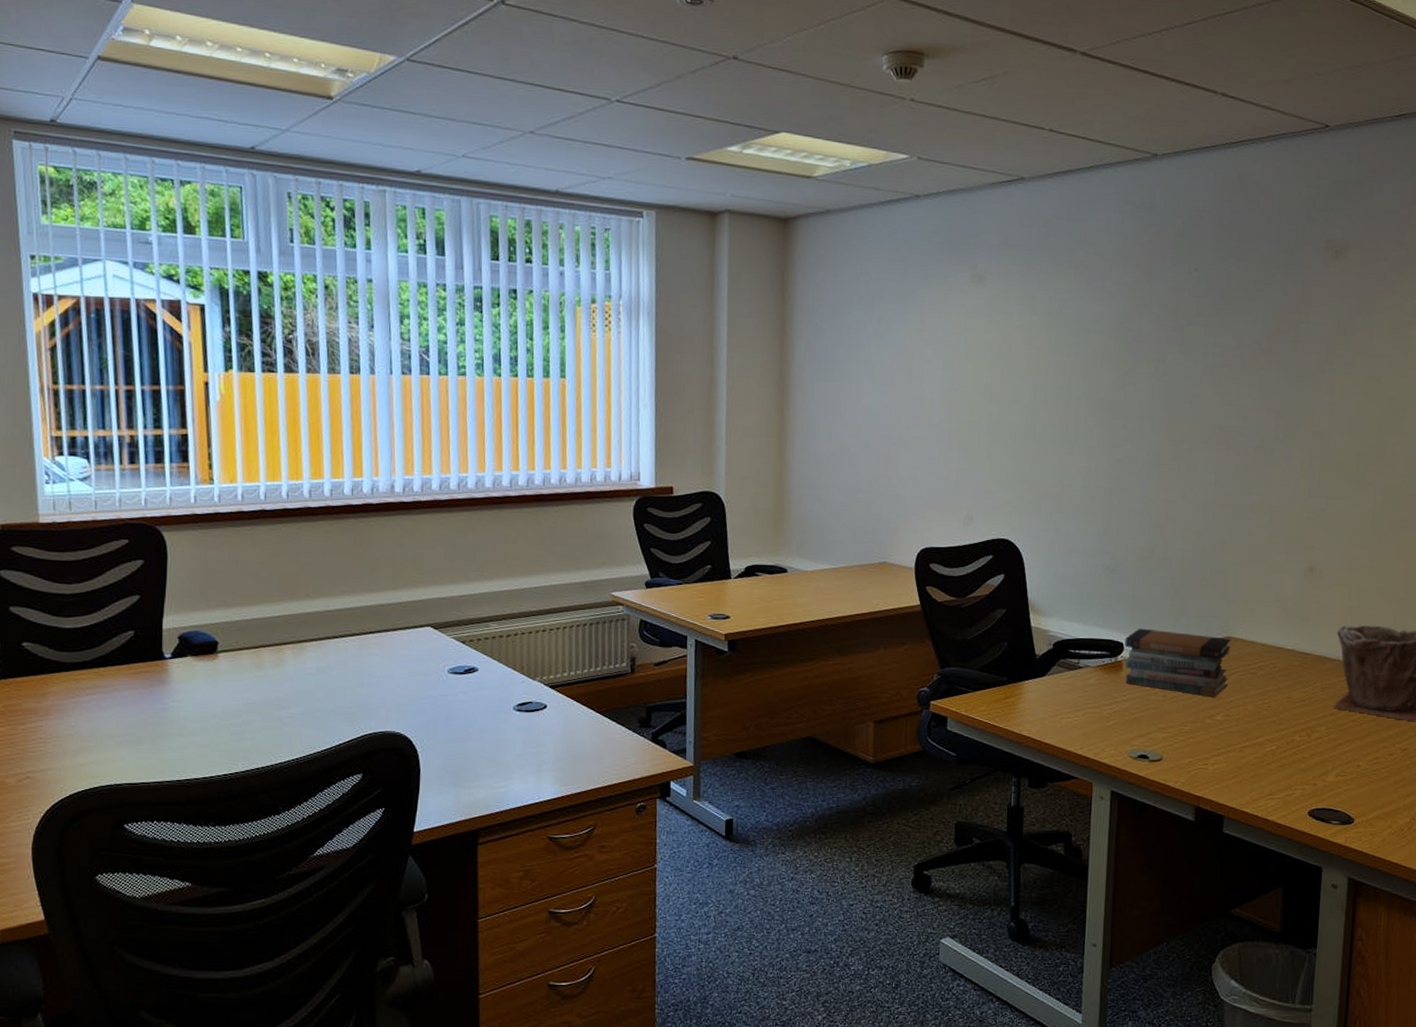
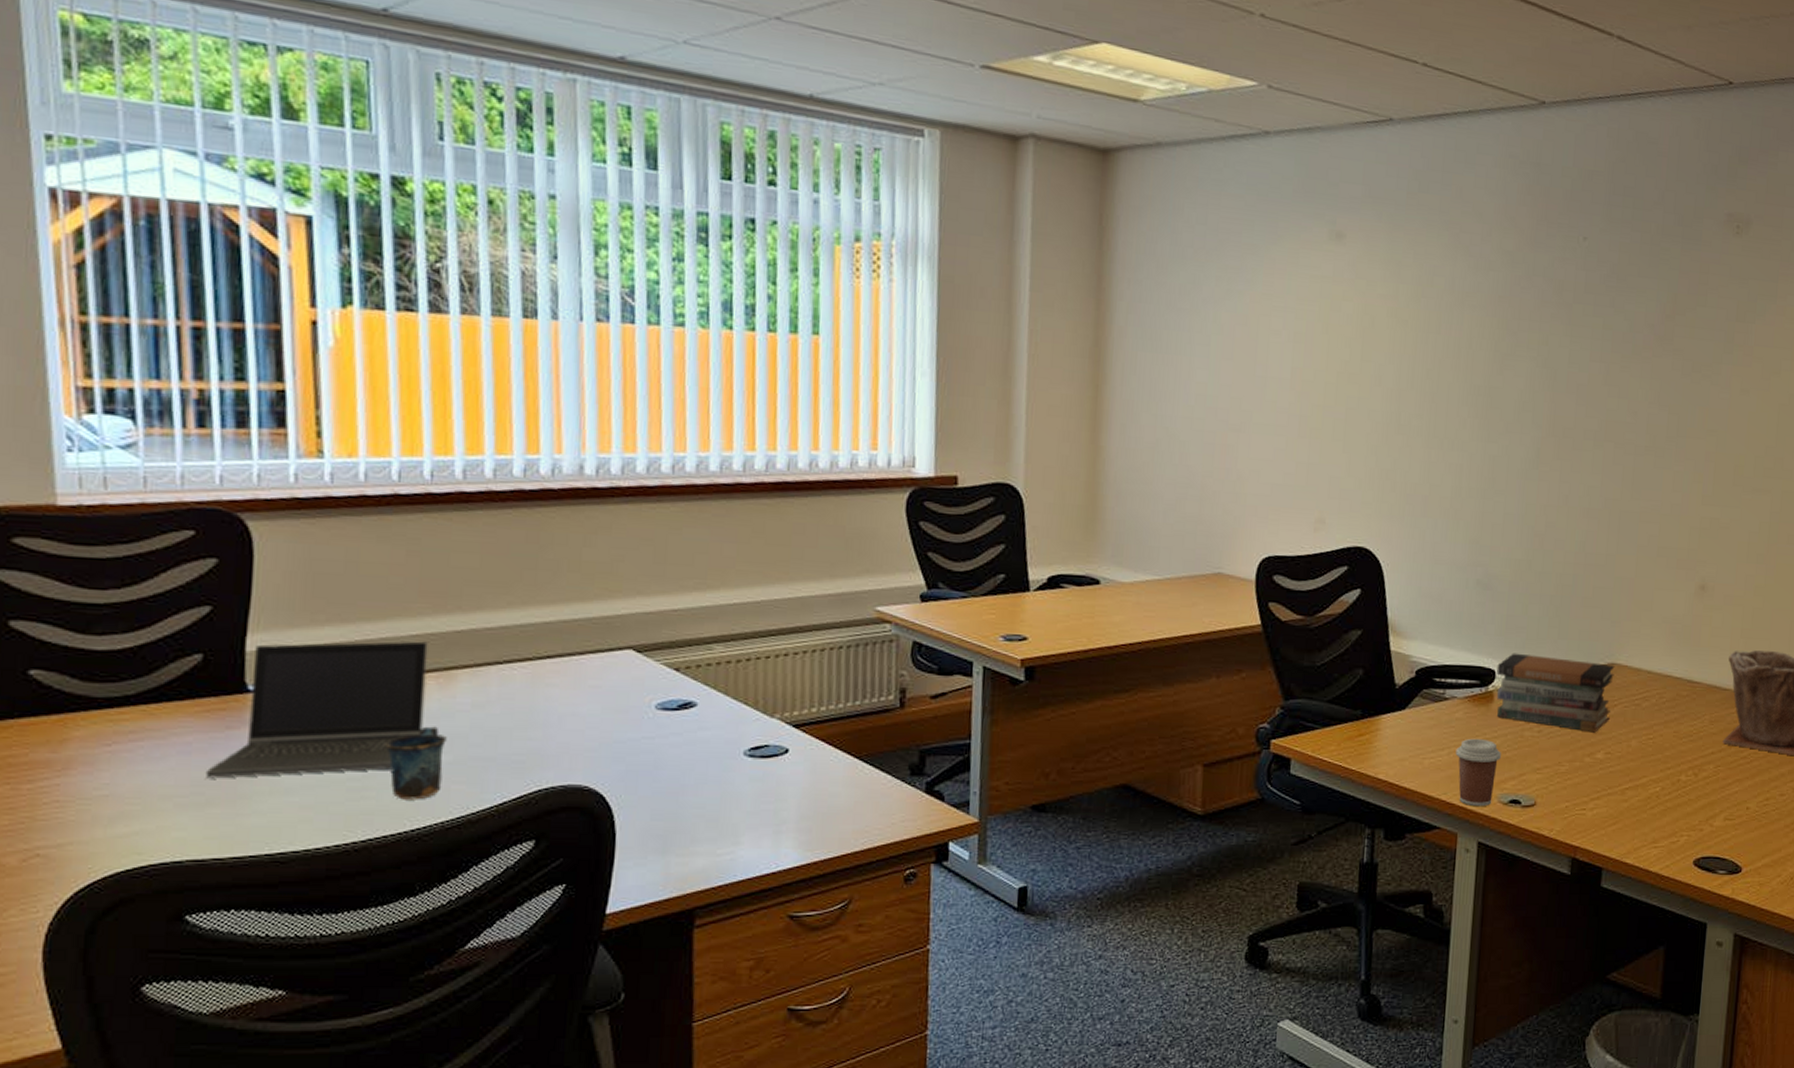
laptop computer: none [136,620,286,723] -> present [205,641,428,779]
mug: none [257,685,300,741] -> present [384,726,447,800]
coffee cup: none [1089,701,1130,760] -> present [1455,738,1501,806]

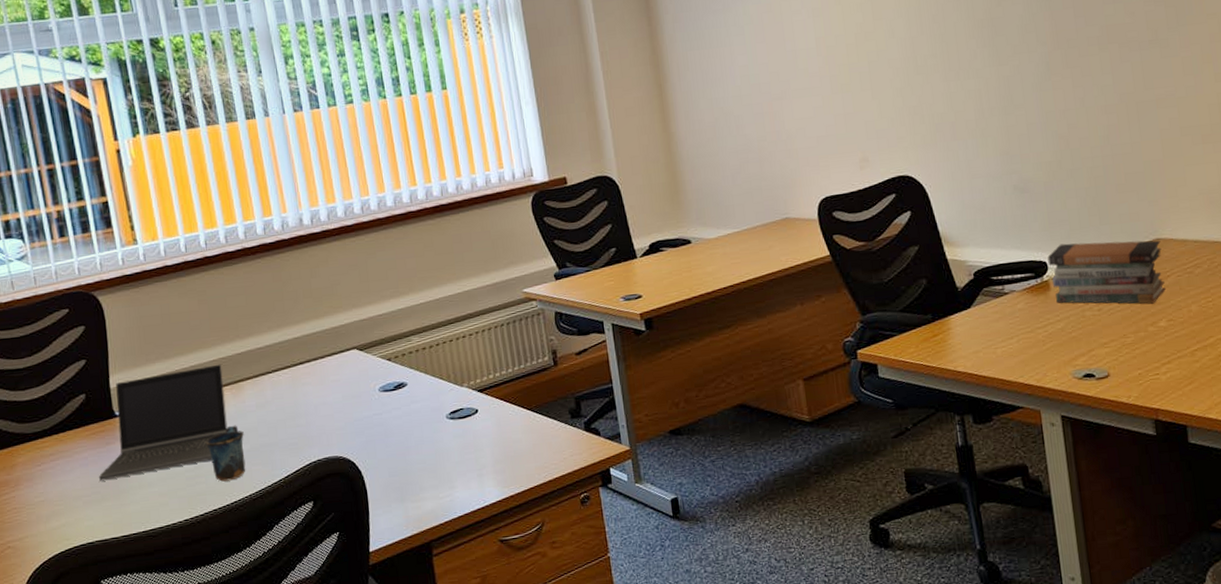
coffee cup: present [1455,738,1501,806] -> none [1024,323,1068,384]

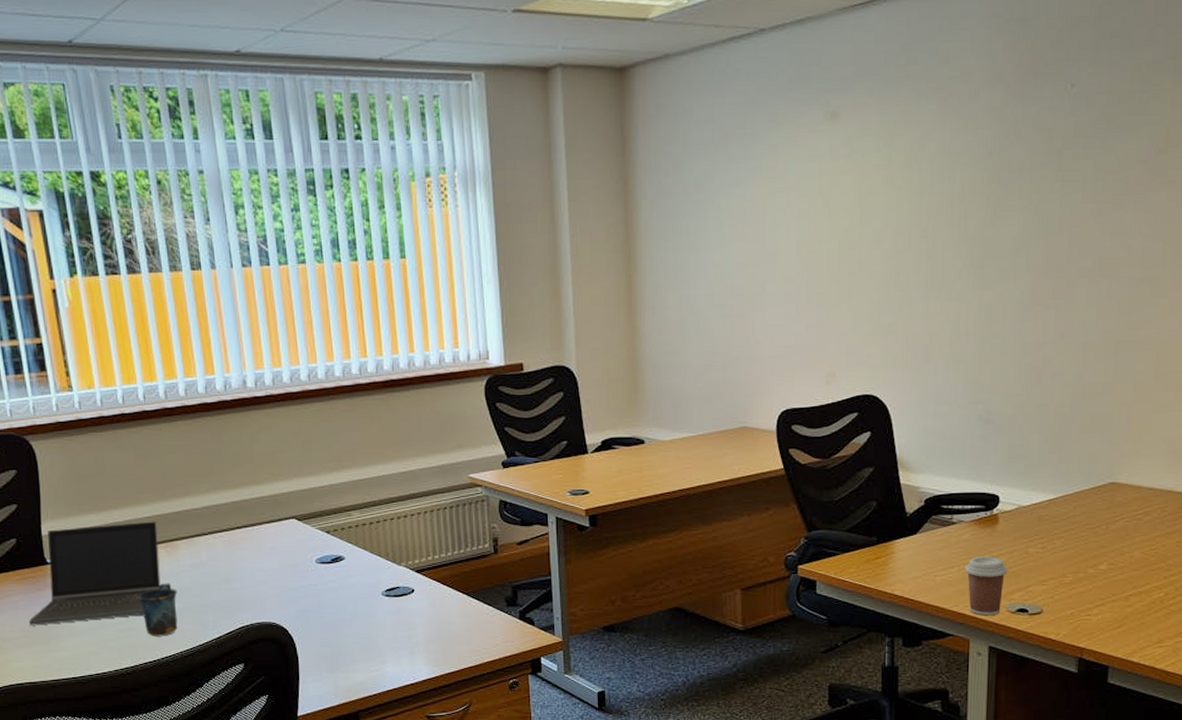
coffee cup: none [1024,323,1068,384] -> present [965,556,1008,615]
book stack: present [1047,240,1165,304] -> none [1000,479,1116,547]

